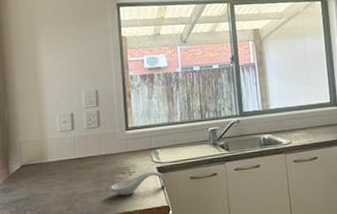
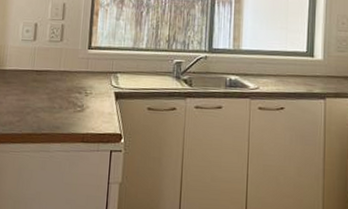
spoon rest: present [110,170,168,196] -> none [64,95,124,117]

